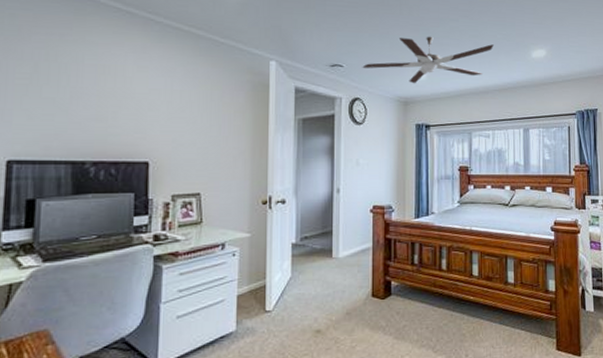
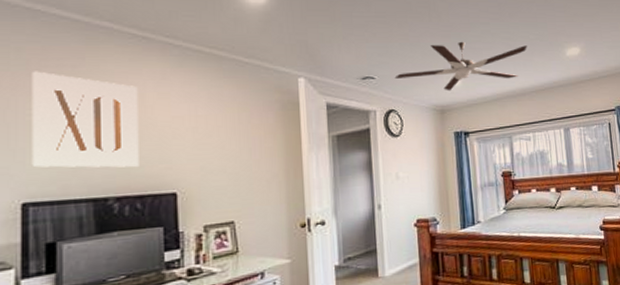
wall art: none [18,37,119,135] -> present [31,71,139,168]

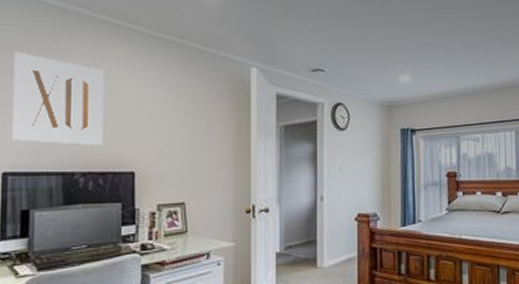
ceiling fan: present [394,41,527,91] -> none [344,36,482,87]

